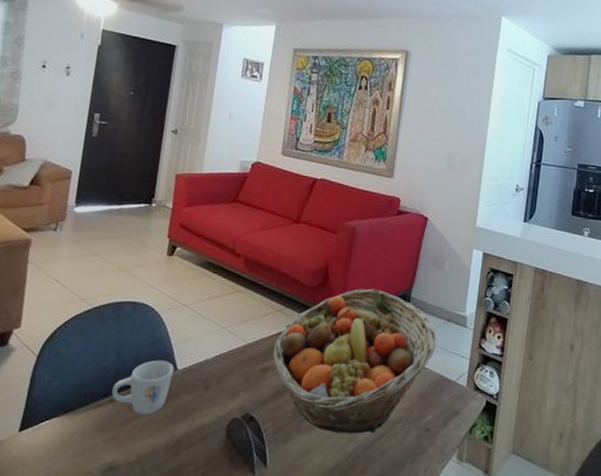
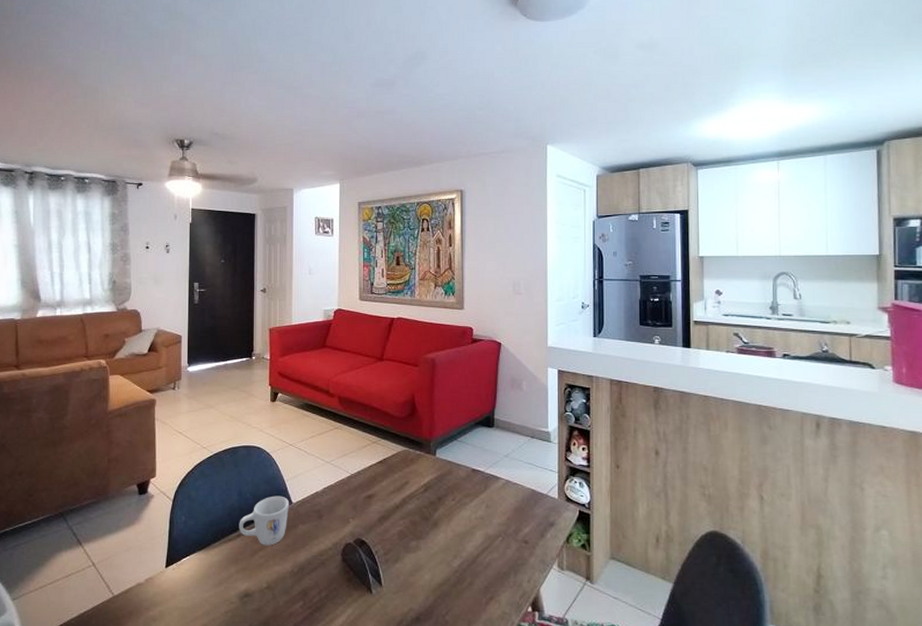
fruit basket: present [272,288,437,434] -> none [374,414,525,551]

